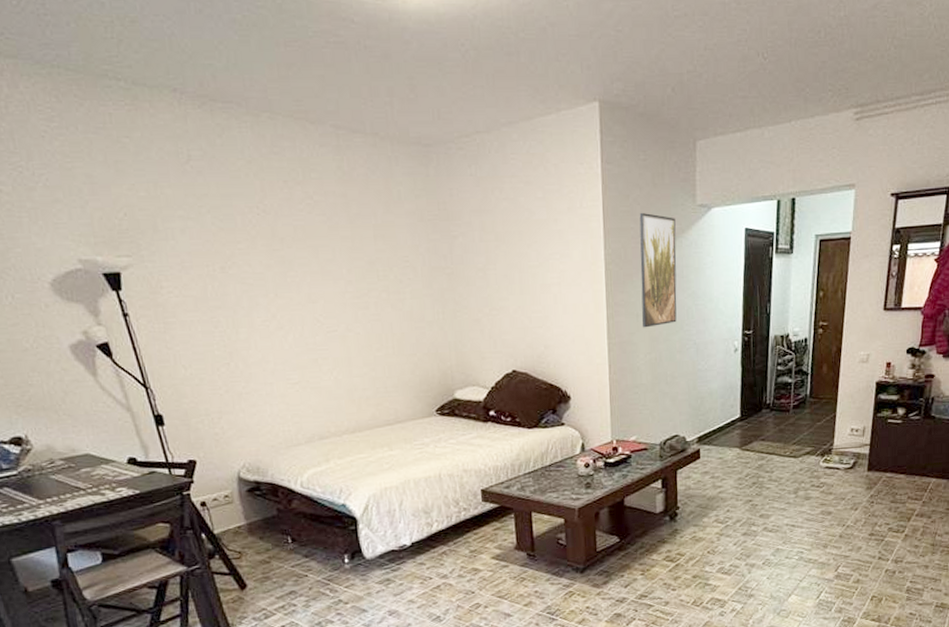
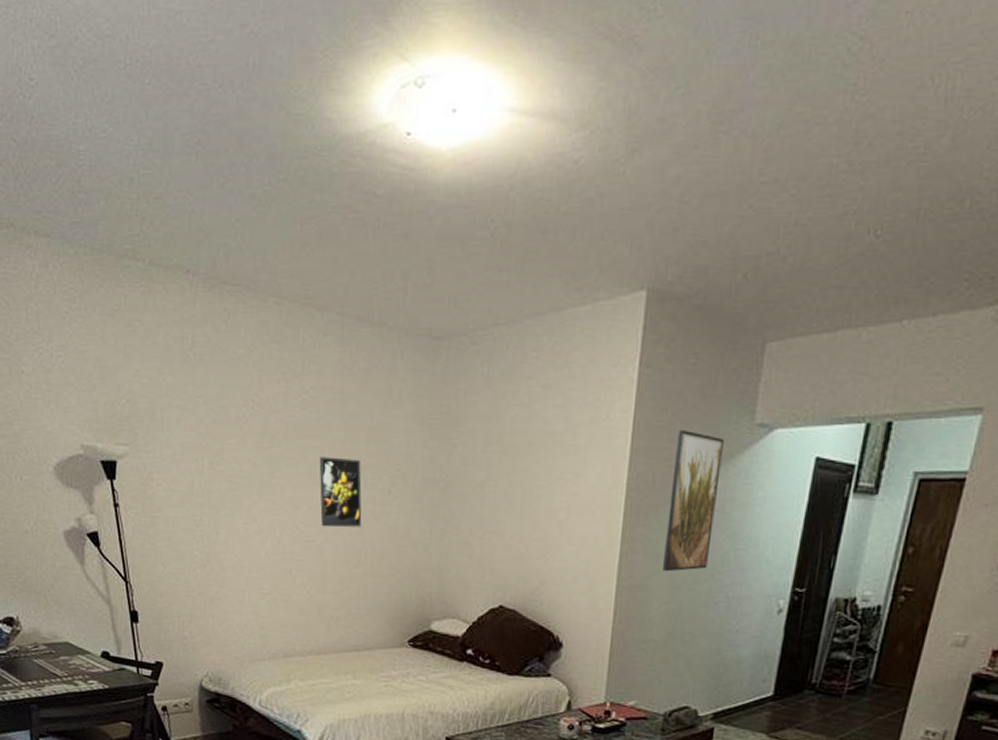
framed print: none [330,254,379,318] -> present [319,456,362,528]

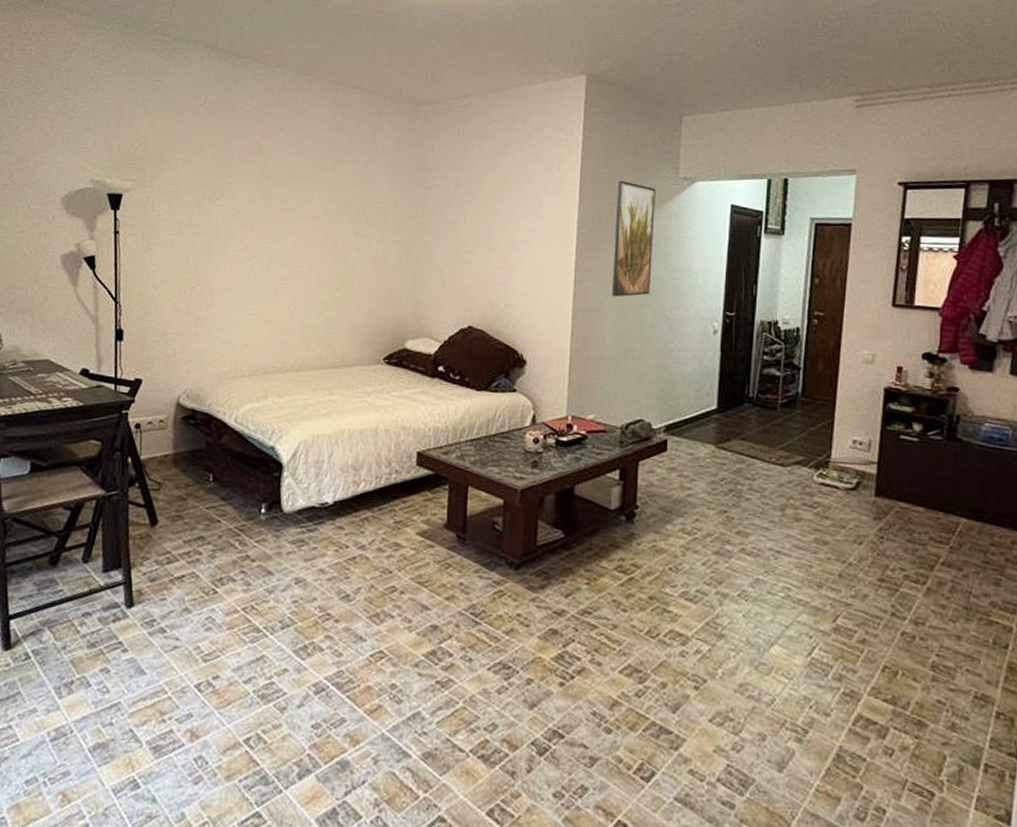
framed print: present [319,456,362,528] -> none [308,194,347,255]

